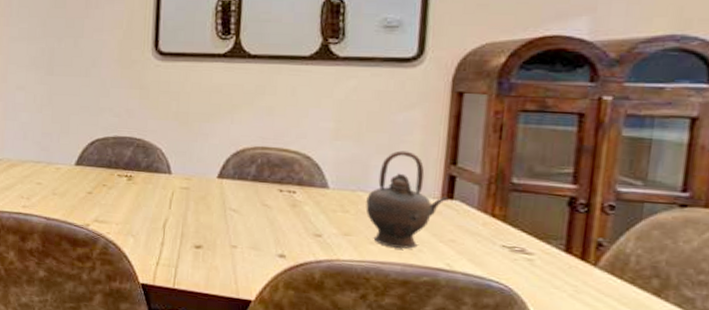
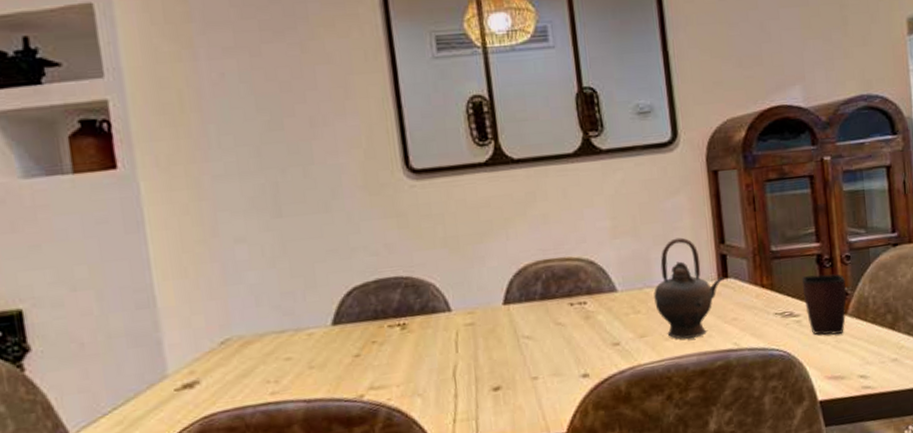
mug: none [542,216,604,284] -> present [801,274,847,335]

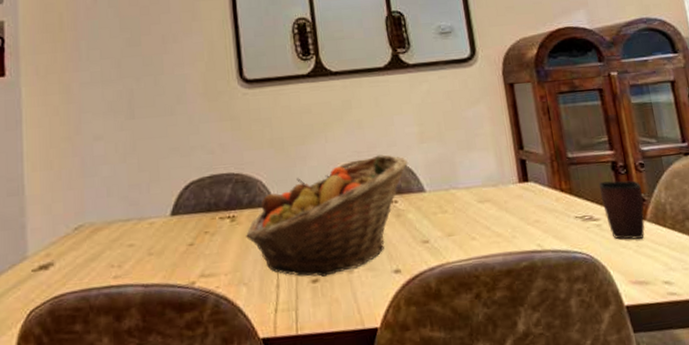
fruit basket: none [419,252,600,385] -> present [246,154,409,277]
teapot: present [654,237,724,339] -> none [459,143,525,239]

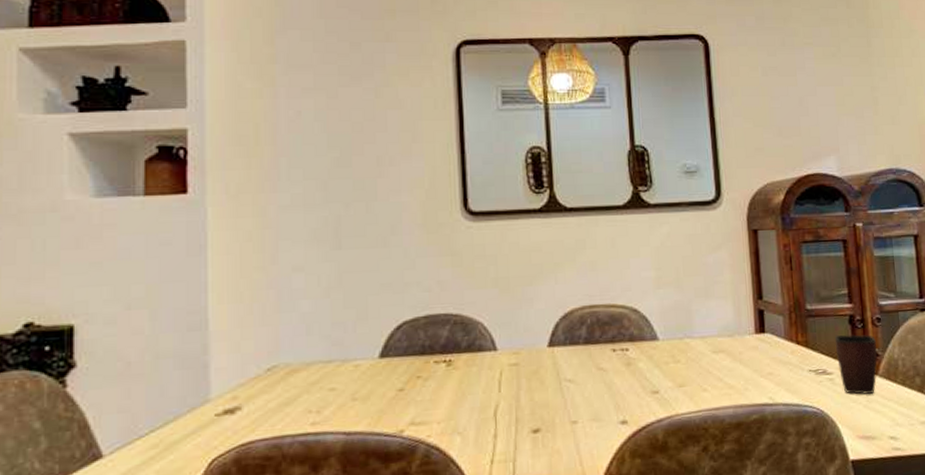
fruit basket: present [246,154,409,277] -> none [463,299,643,427]

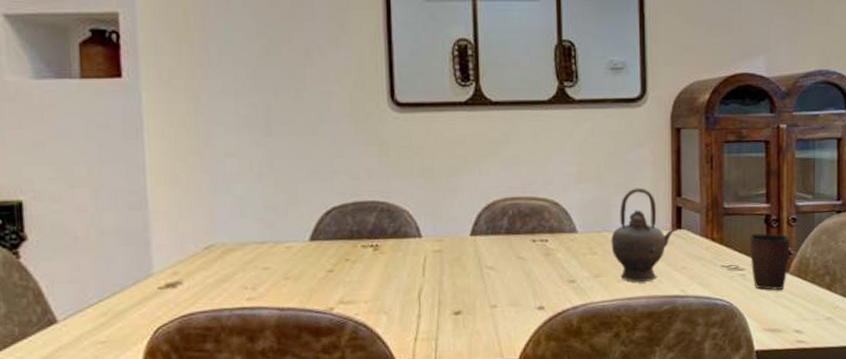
teapot: none [693,291,761,391] -> present [611,187,678,282]

